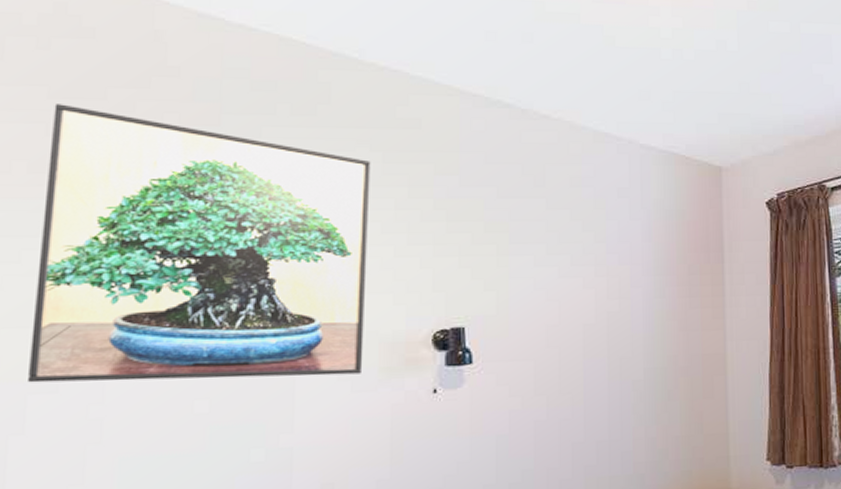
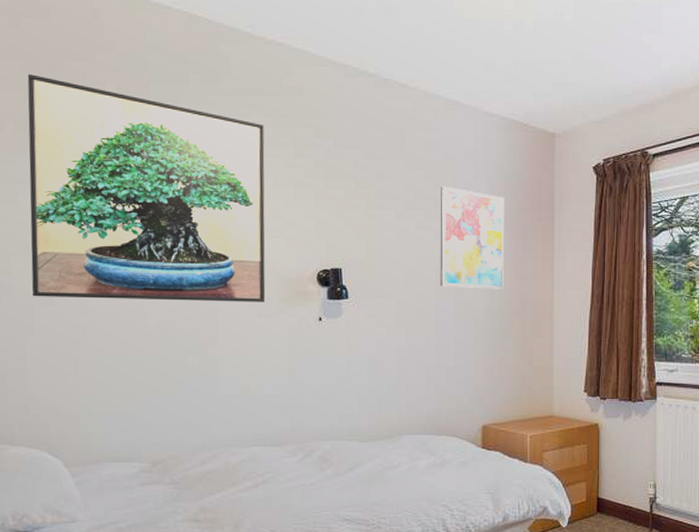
wall art: none [588,226,667,345] -> present [440,186,505,290]

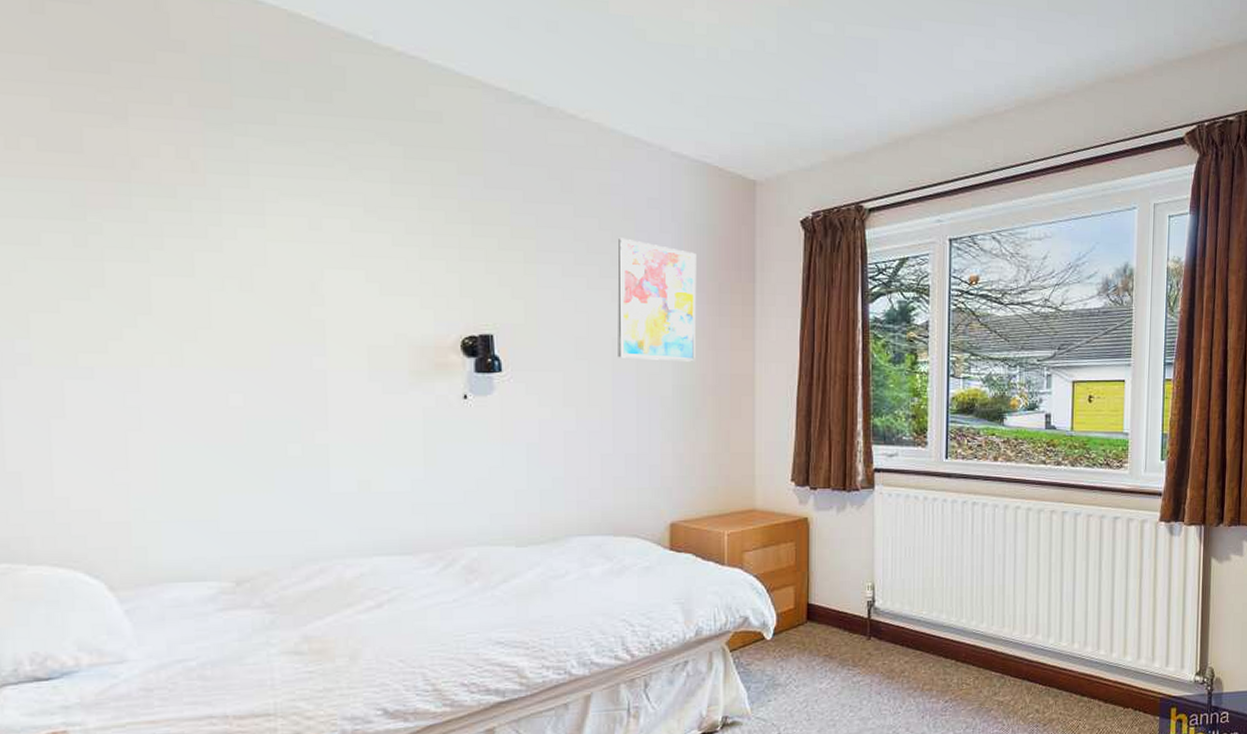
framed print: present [27,74,266,302] -> none [57,76,393,376]

